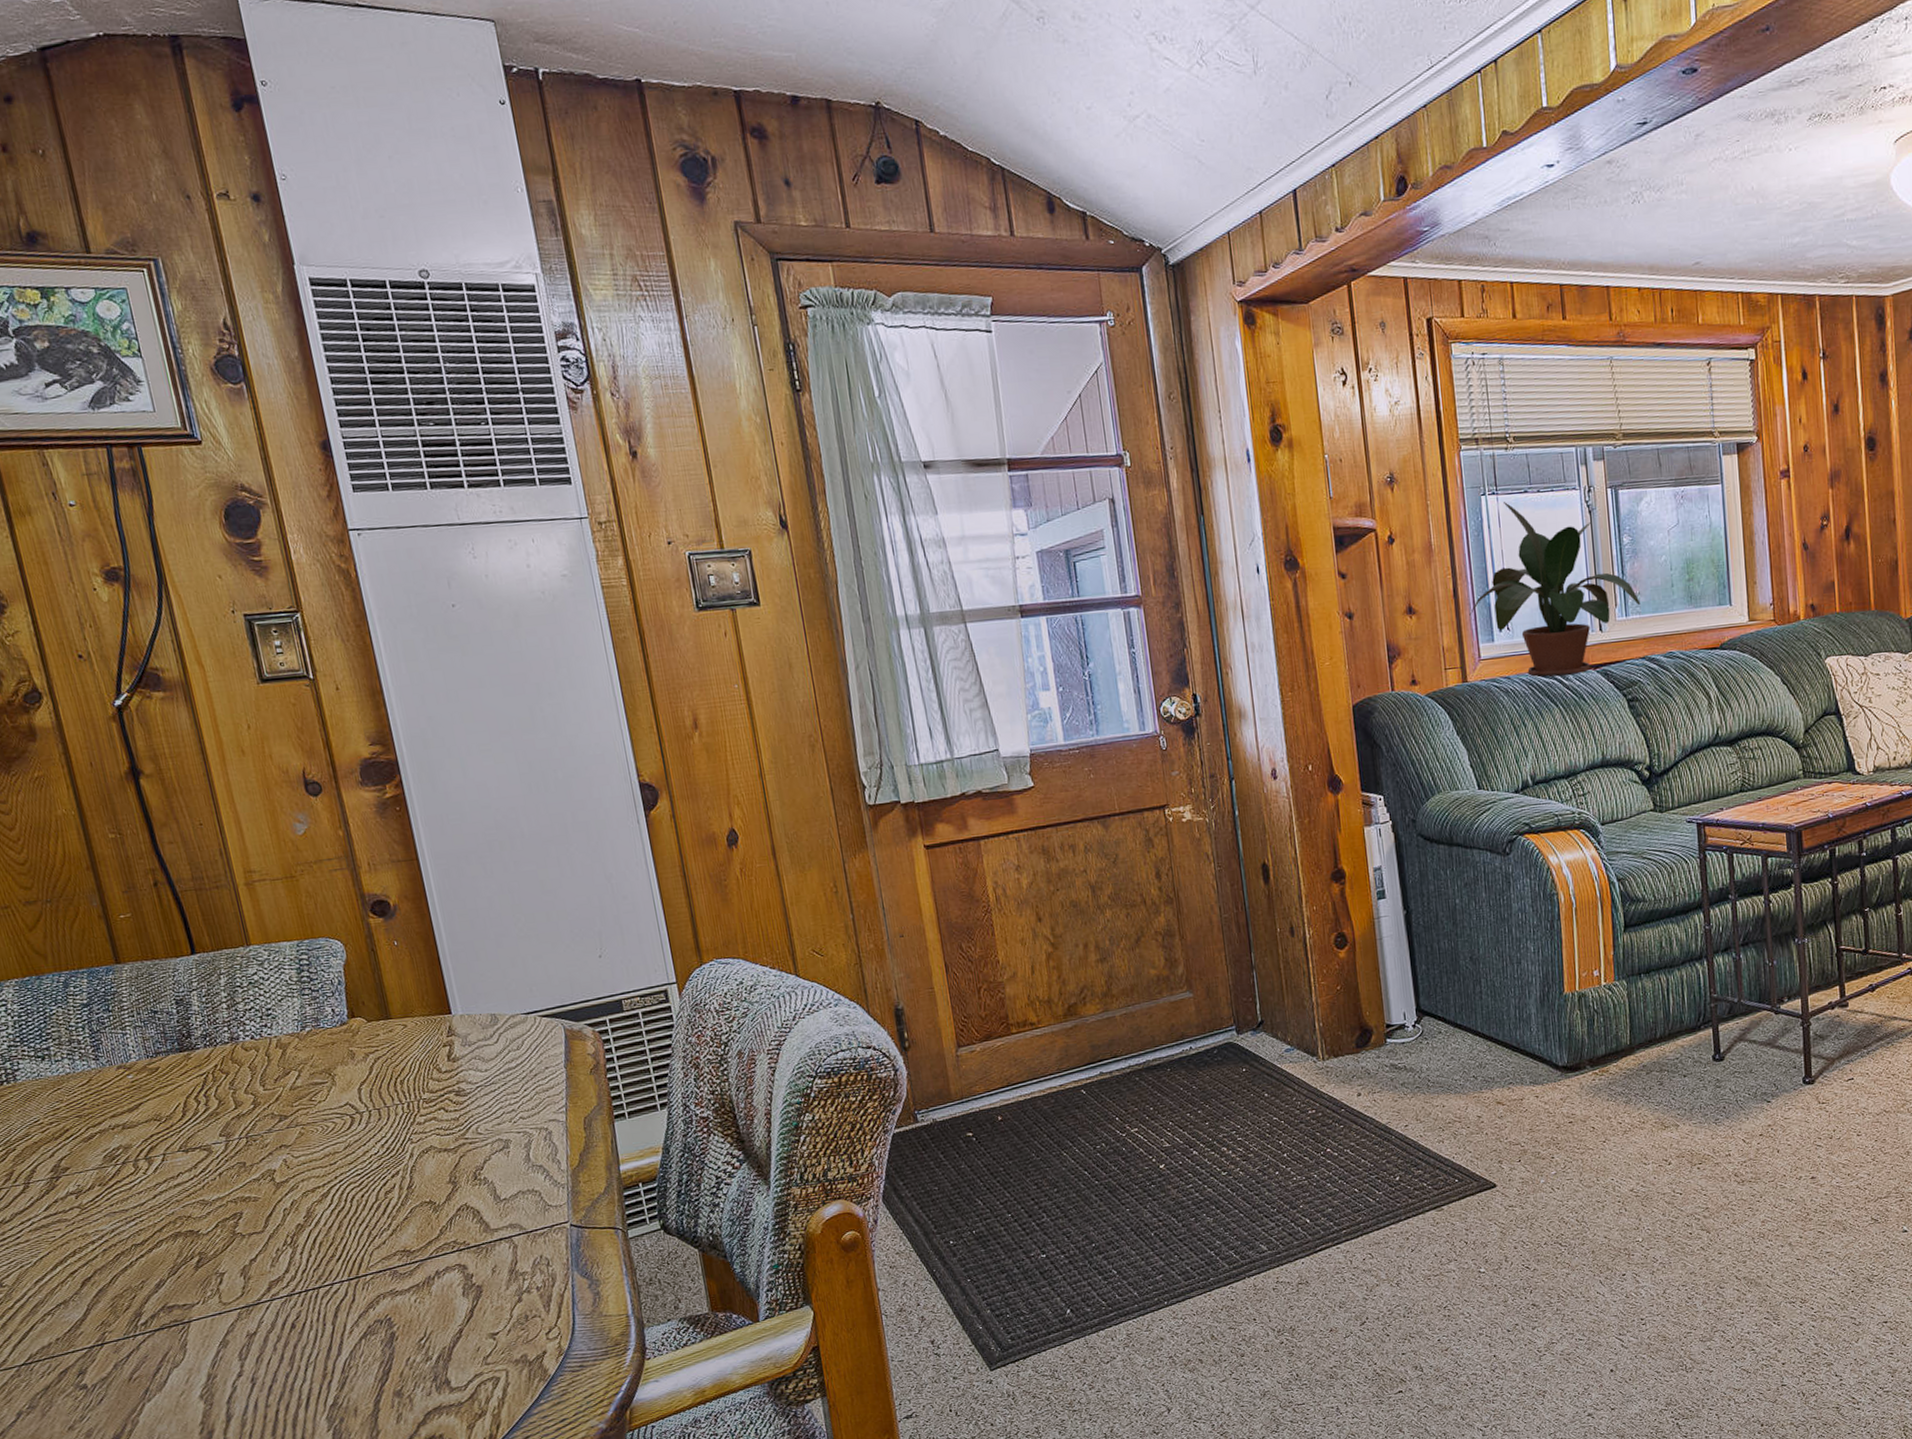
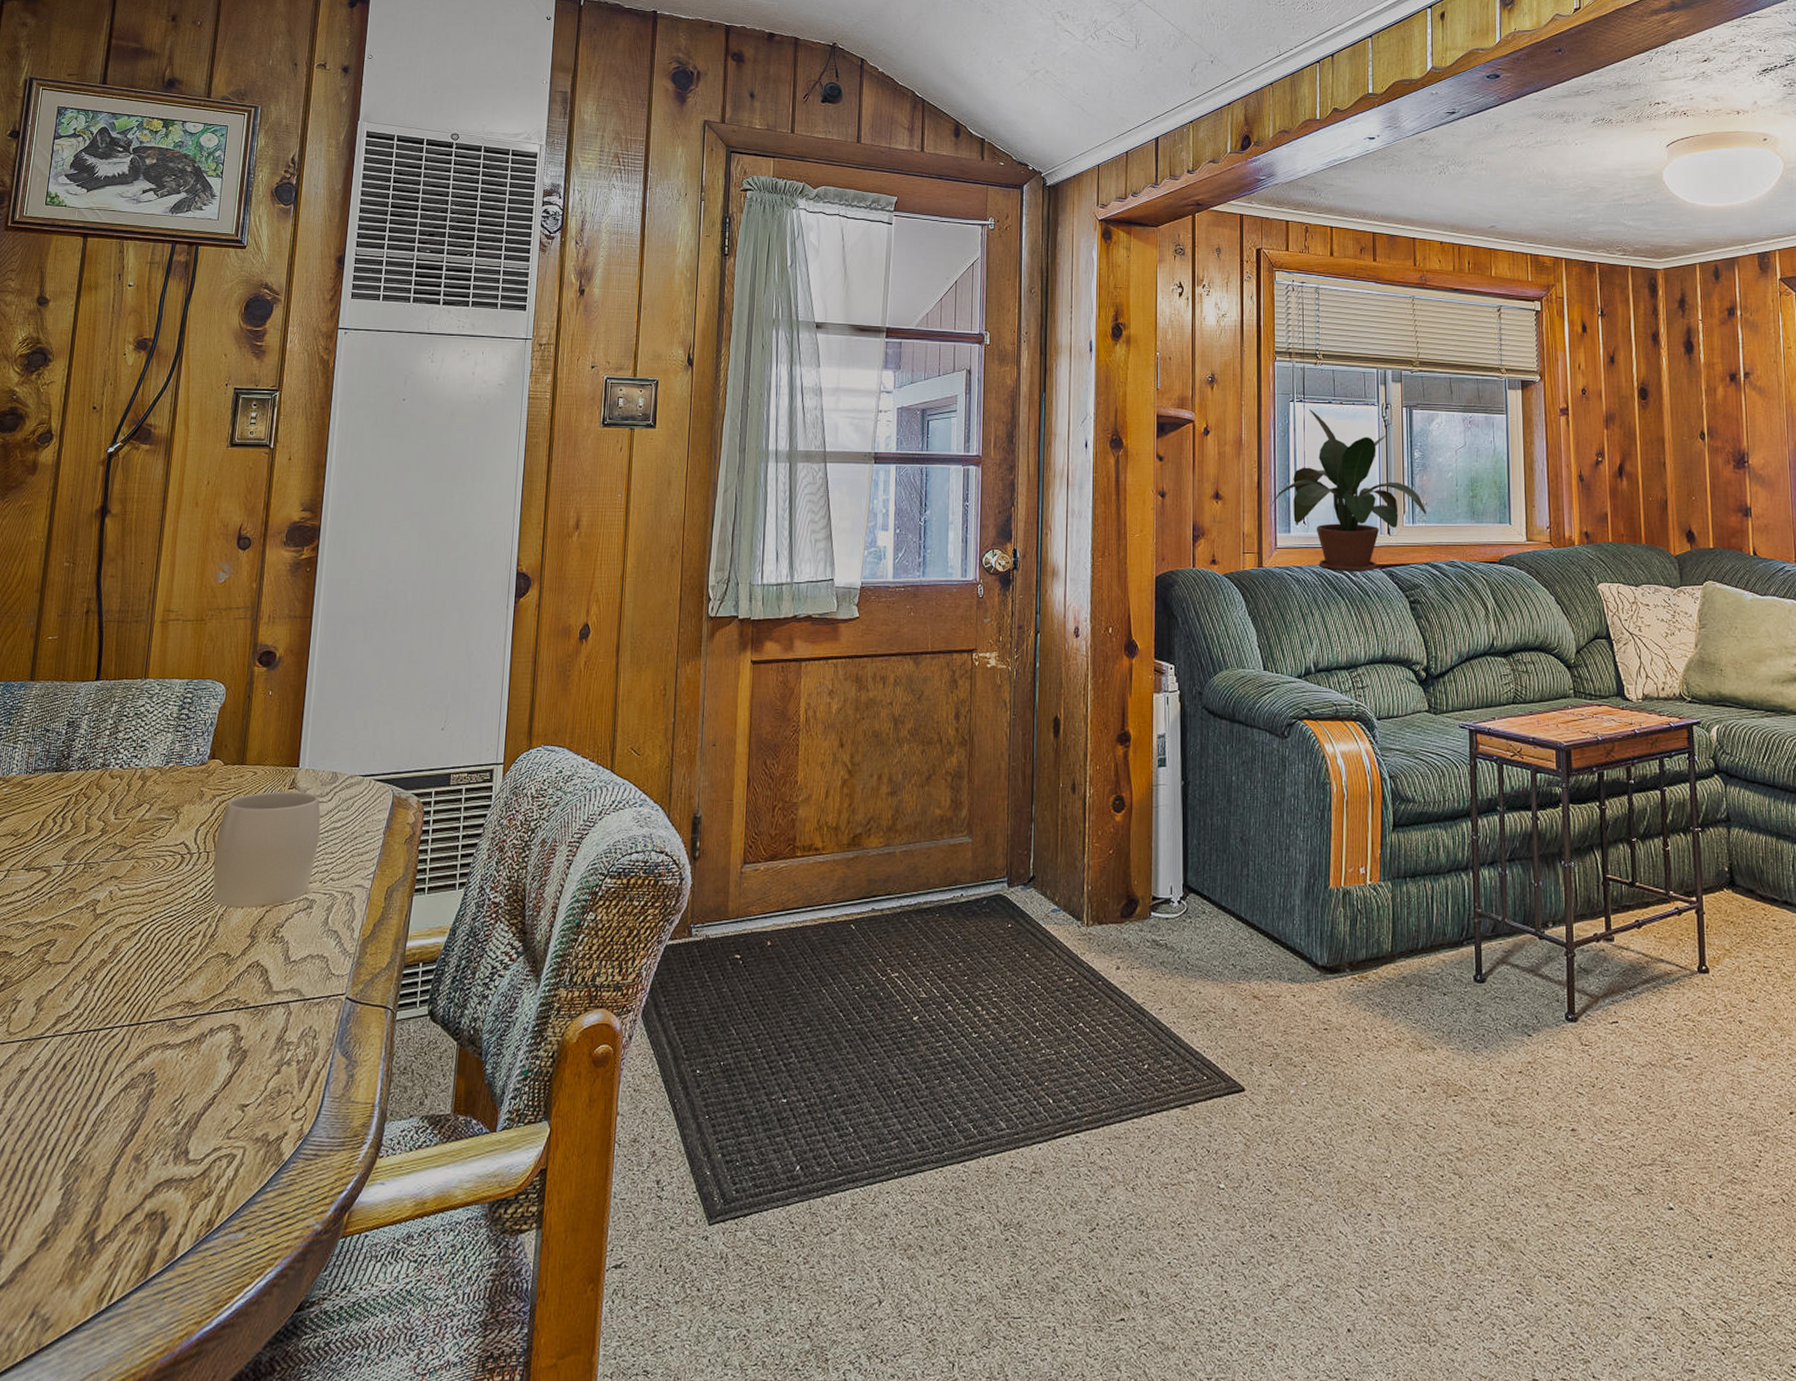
mug: none [382,1038,500,1159] -> present [212,792,321,908]

